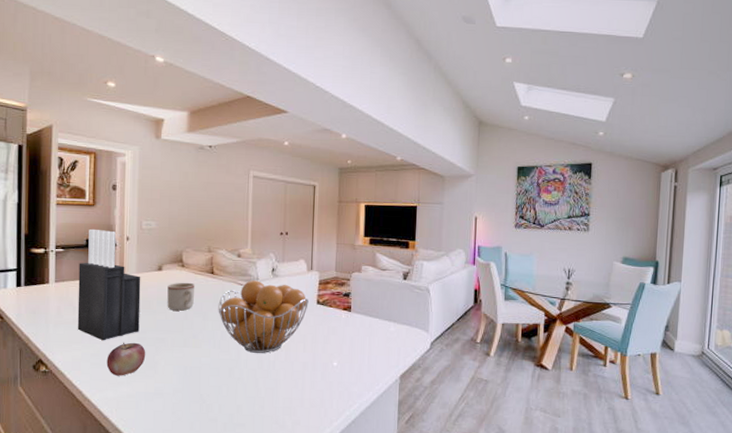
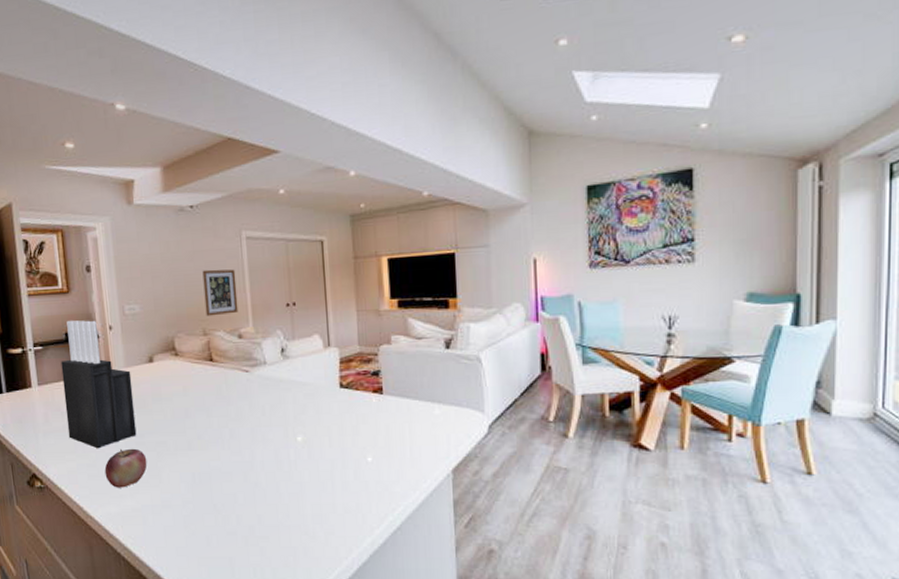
mug: present [167,282,194,311] -> none [162,373,194,408]
wall art: none [212,198,241,237] -> present [202,269,239,317]
fruit basket: present [218,280,309,353] -> none [222,365,330,452]

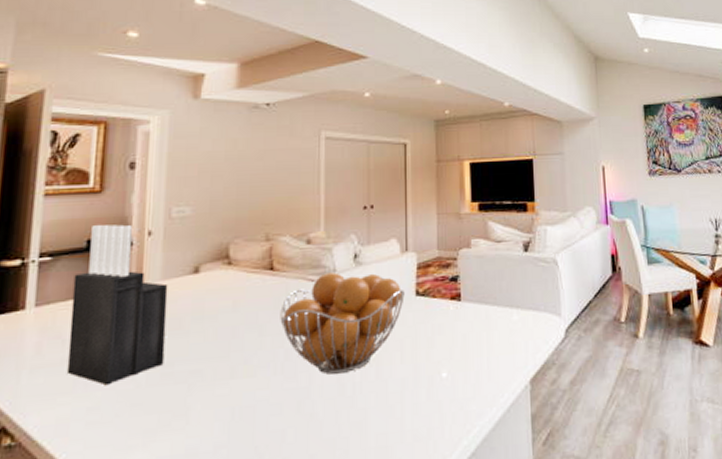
apple: present [104,448,148,488] -> none [110,381,173,437]
wall art: present [202,269,239,317] -> none [271,169,310,220]
fruit basket: none [222,365,330,452] -> present [280,272,405,375]

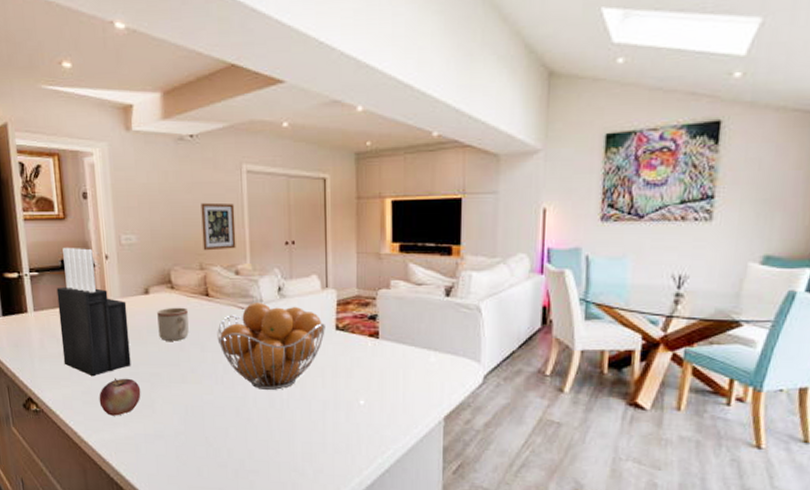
apple: none [110,381,173,437] -> present [99,378,141,416]
mug: none [206,285,246,328] -> present [157,307,189,341]
wall art: none [271,169,310,220] -> present [201,202,236,251]

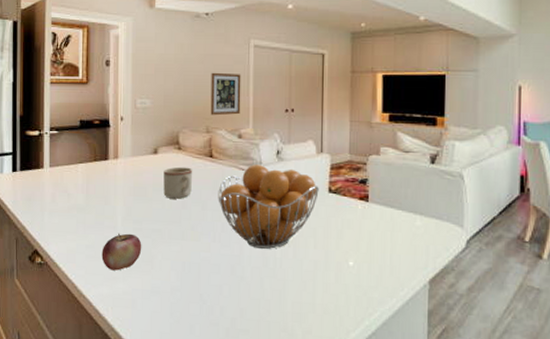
knife block: present [56,247,131,377] -> none [72,108,136,232]

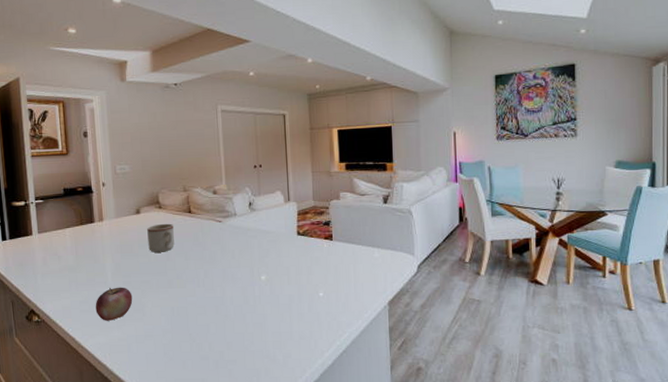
wall art: present [210,72,241,116] -> none [184,136,214,176]
fruit basket: present [218,164,319,249] -> none [198,216,289,289]

